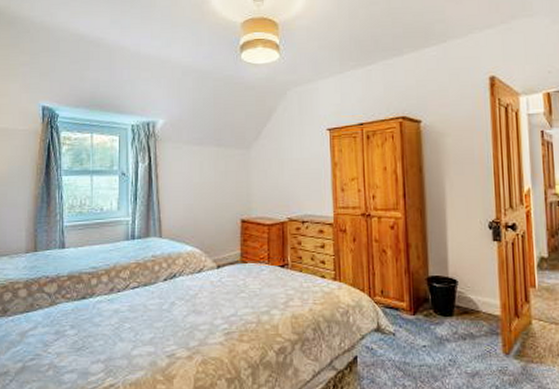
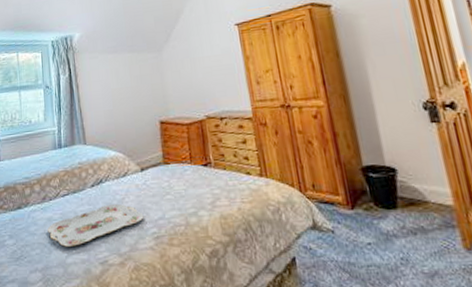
serving tray: none [113,298,216,339] -> present [47,203,144,247]

